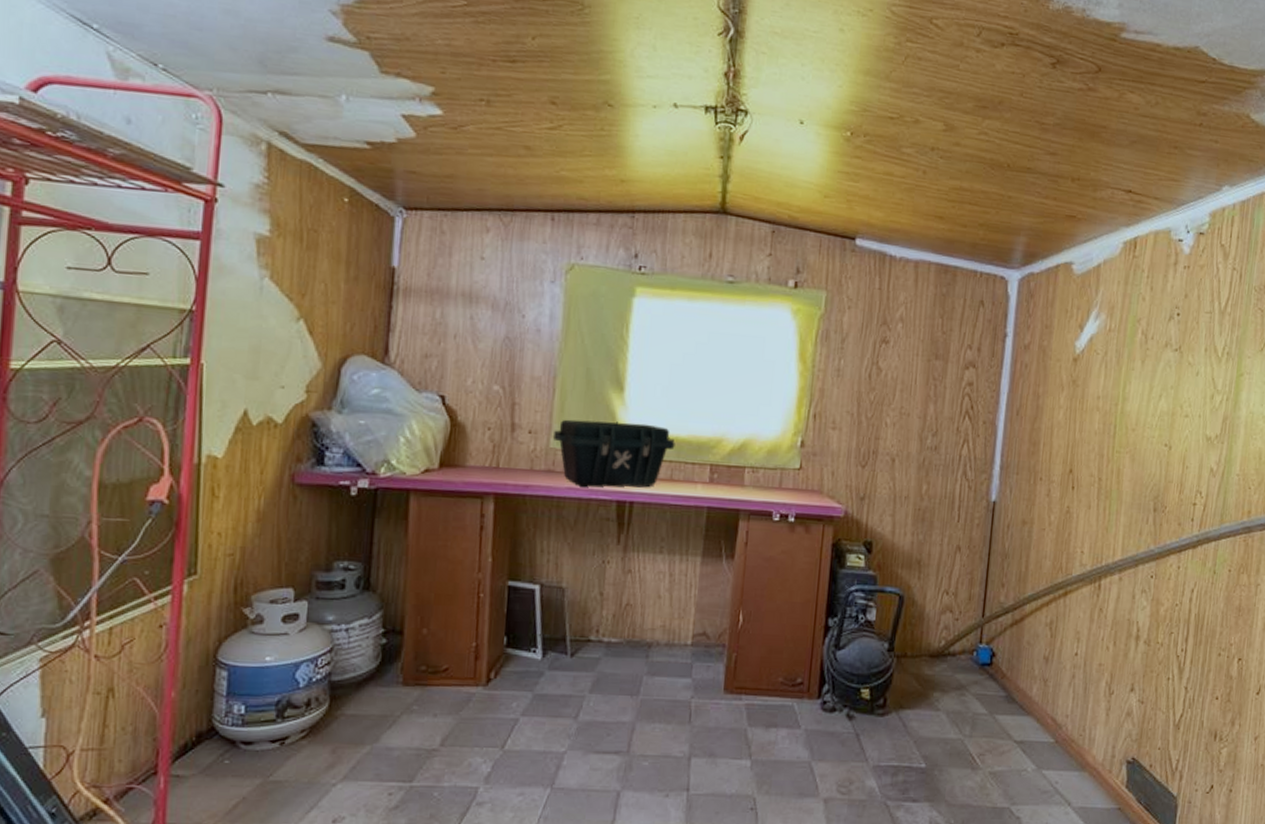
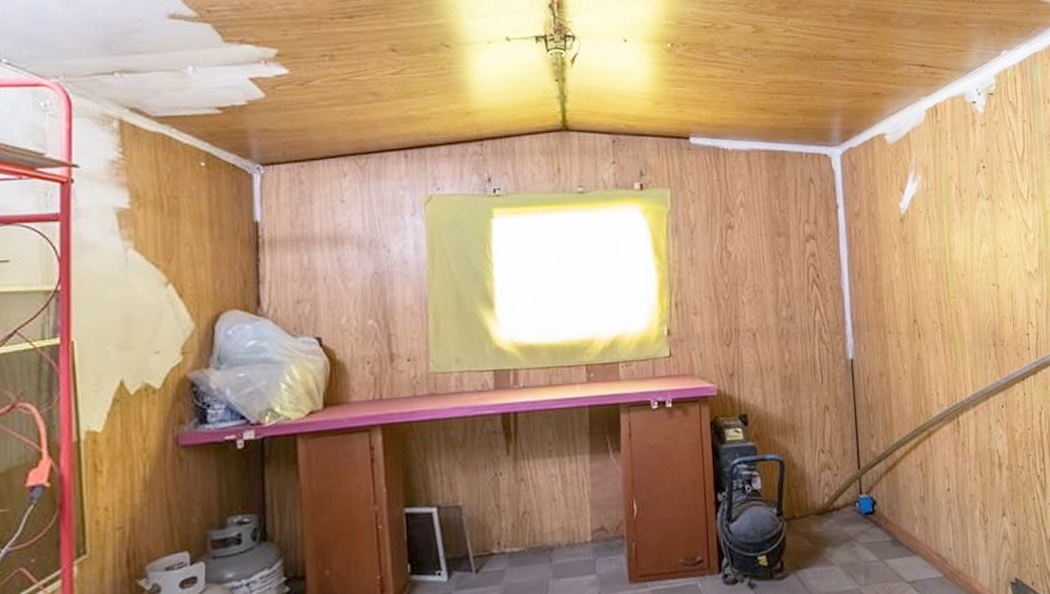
toolbox: present [553,419,675,488] -> none [432,335,550,406]

